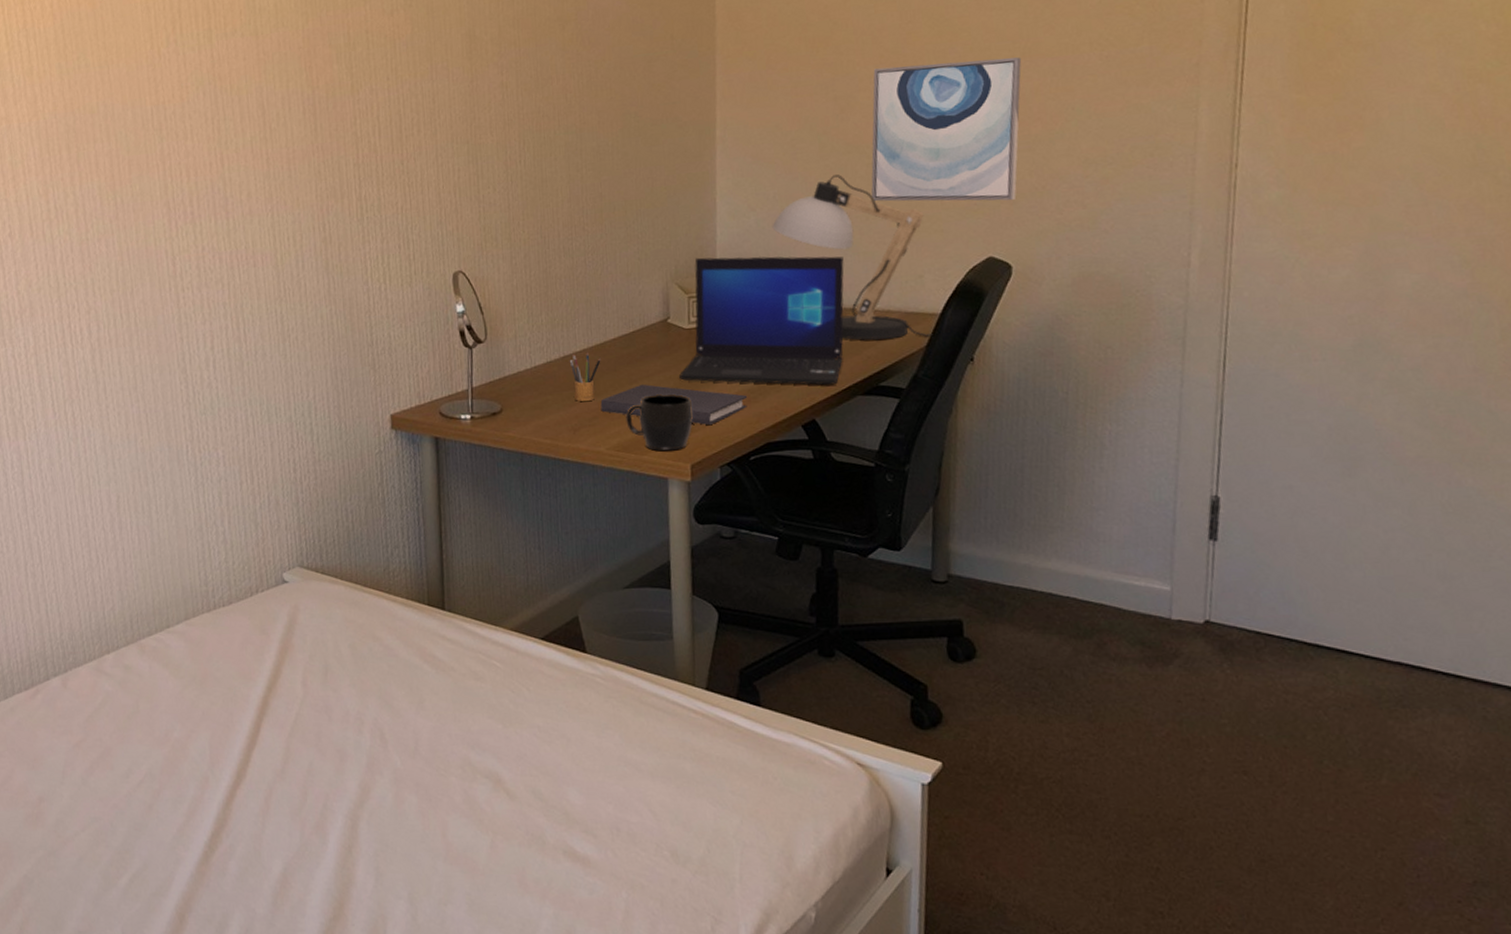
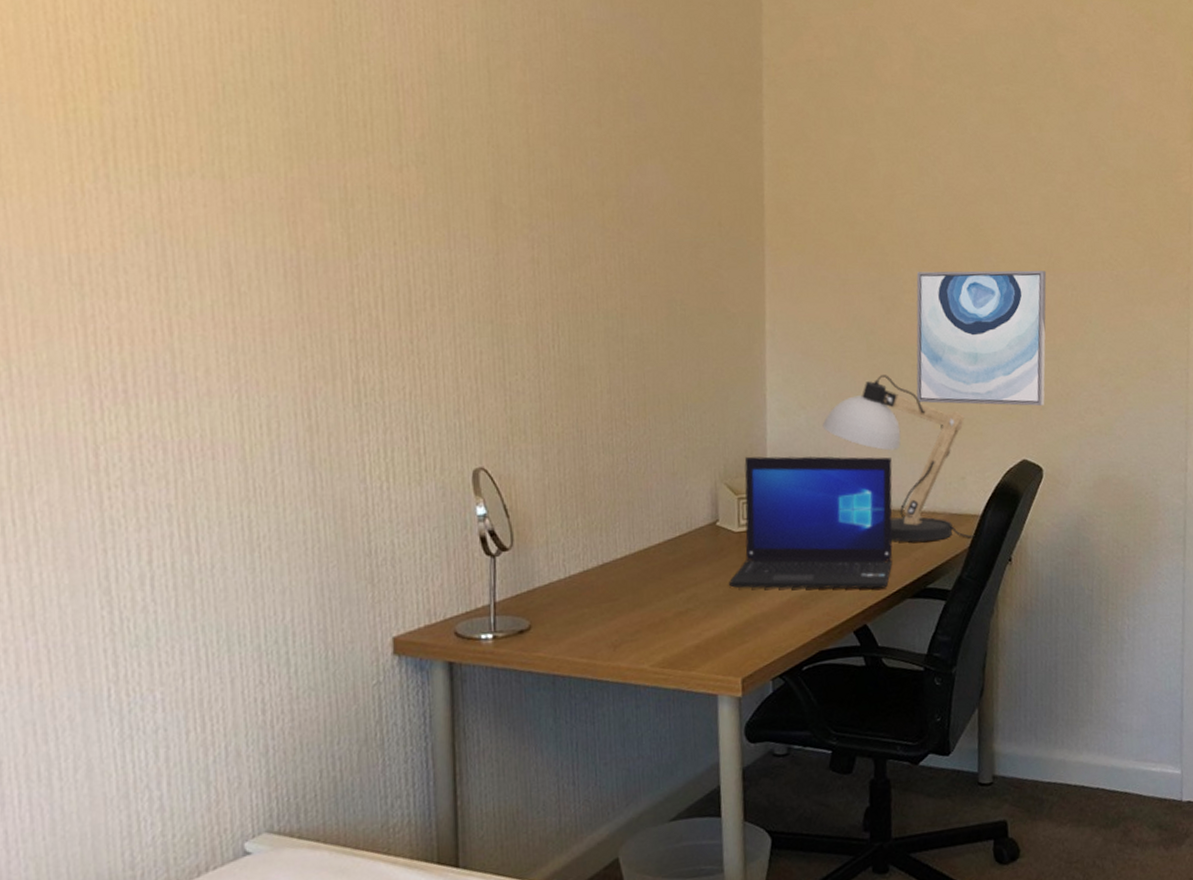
pencil box: present [569,352,601,402] -> none [609,559,645,615]
diary: present [600,384,748,425] -> none [643,592,800,635]
mug: present [625,394,693,451] -> none [671,602,744,665]

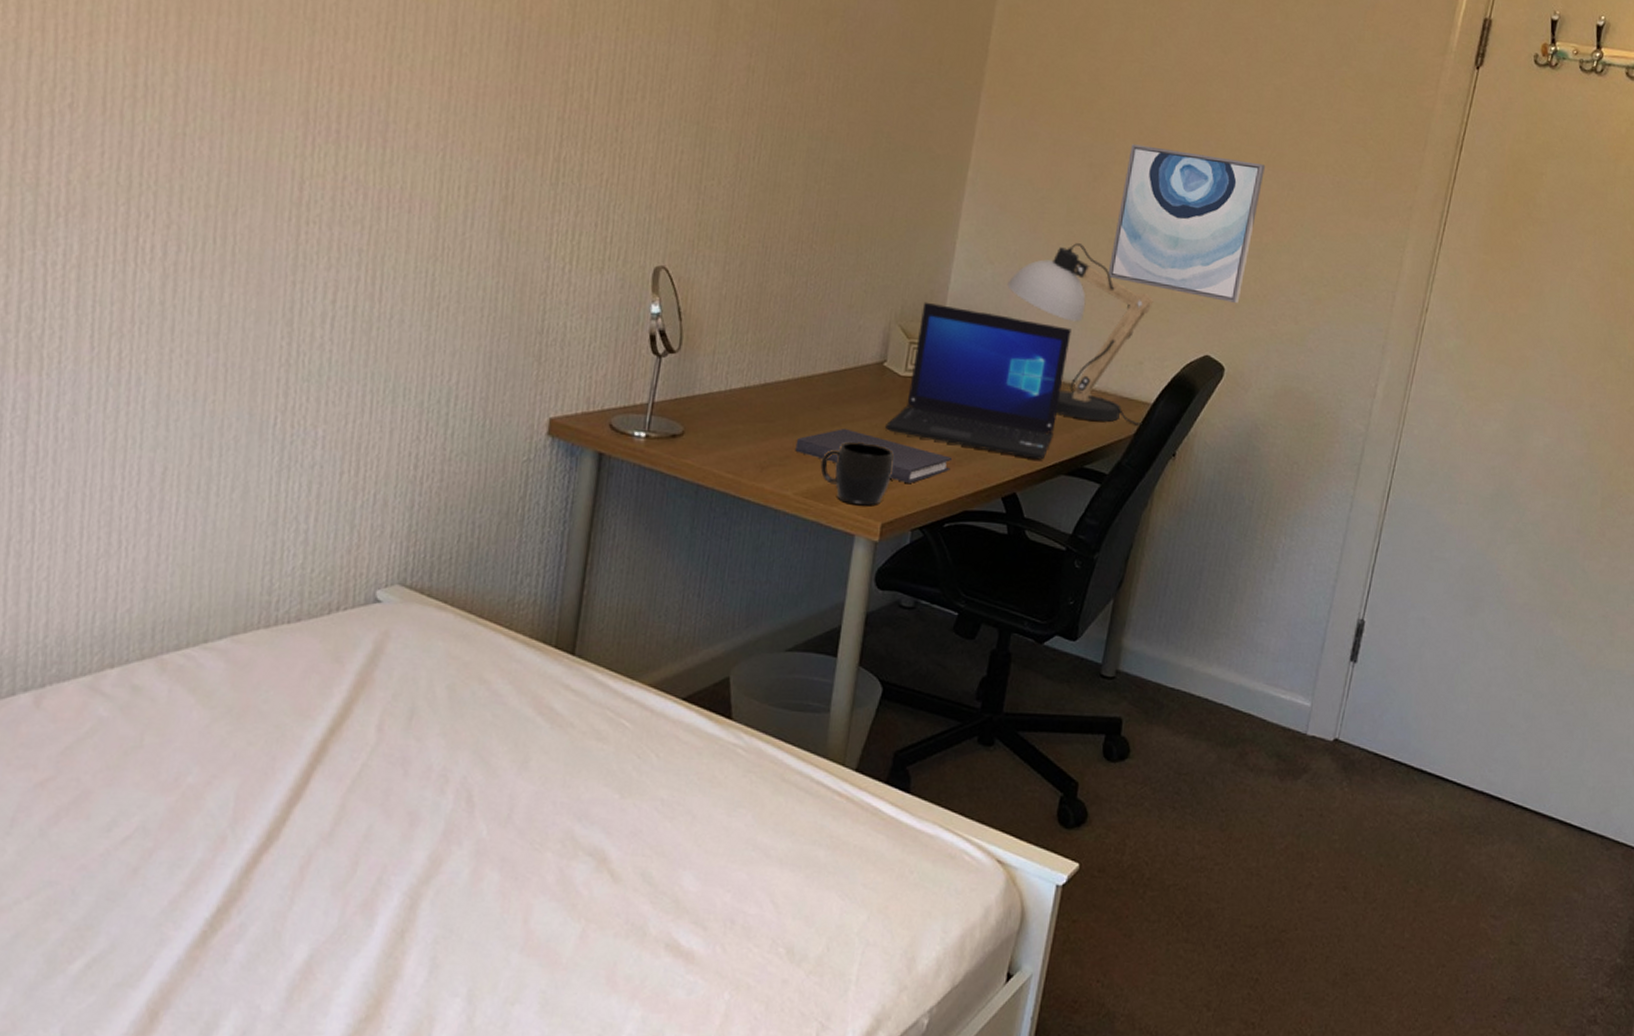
diary: none [643,592,800,635] -> present [795,428,953,483]
mug: none [671,602,744,665] -> present [820,441,894,506]

